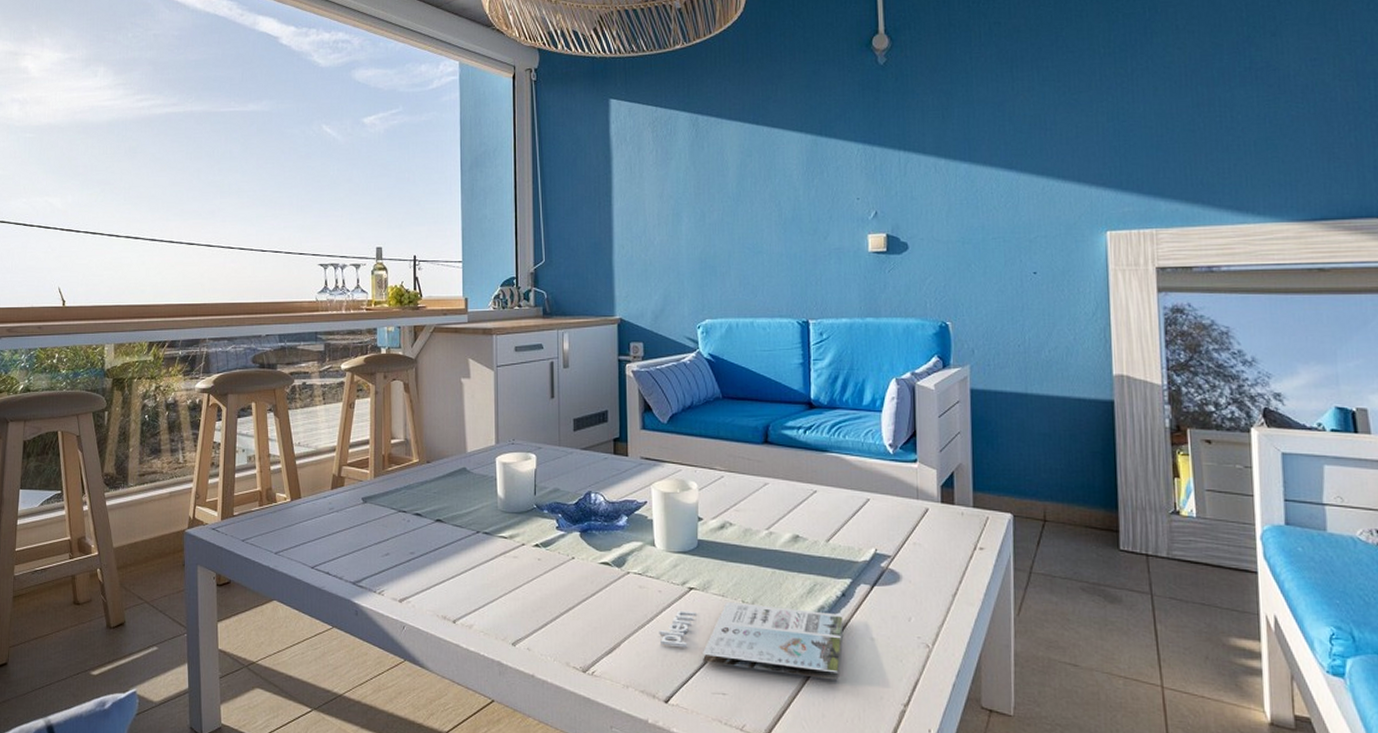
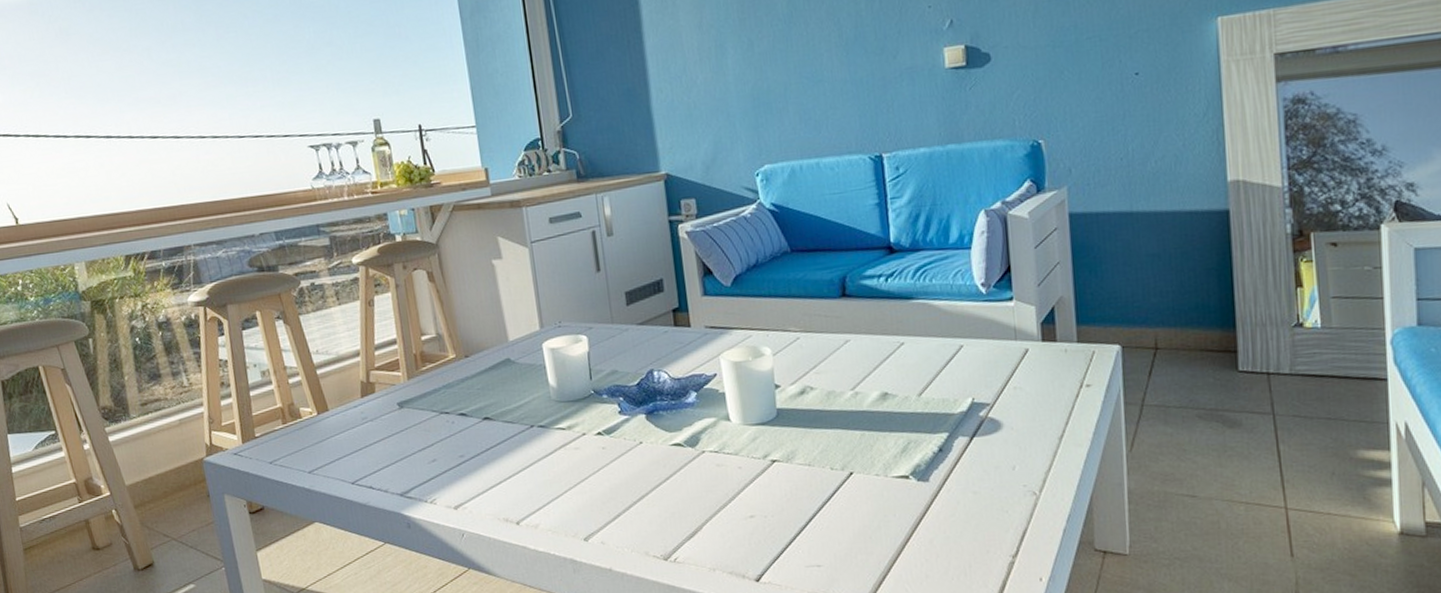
magazine: present [659,601,844,680] -> none [743,470,943,540]

